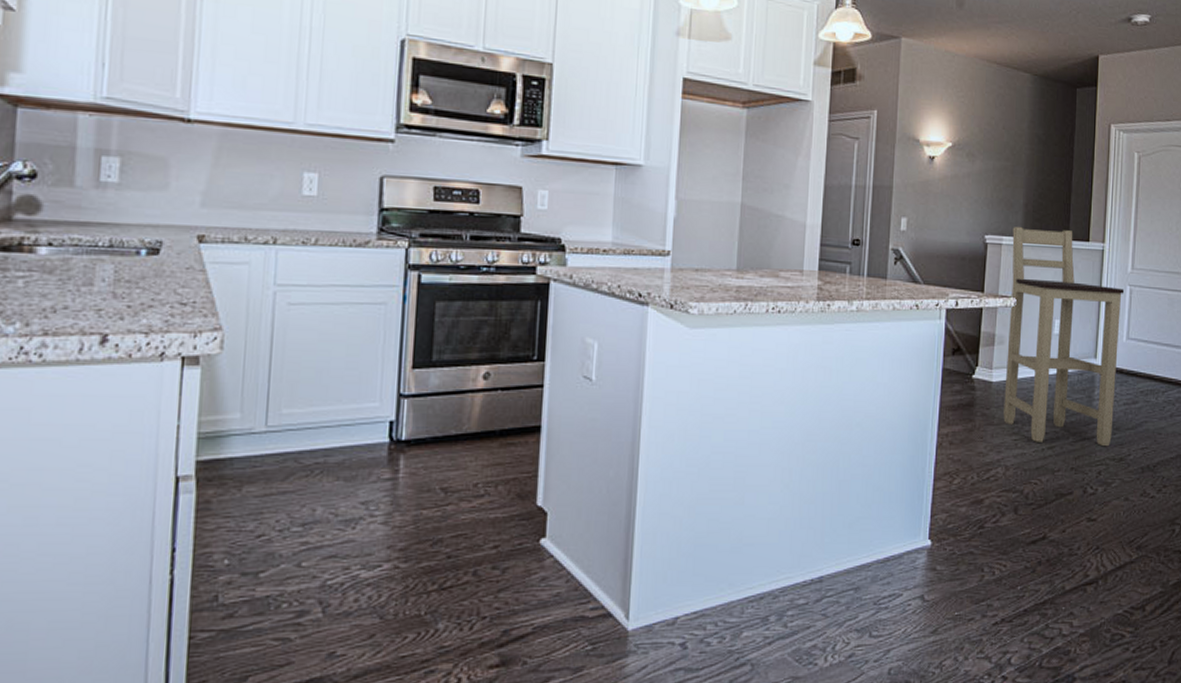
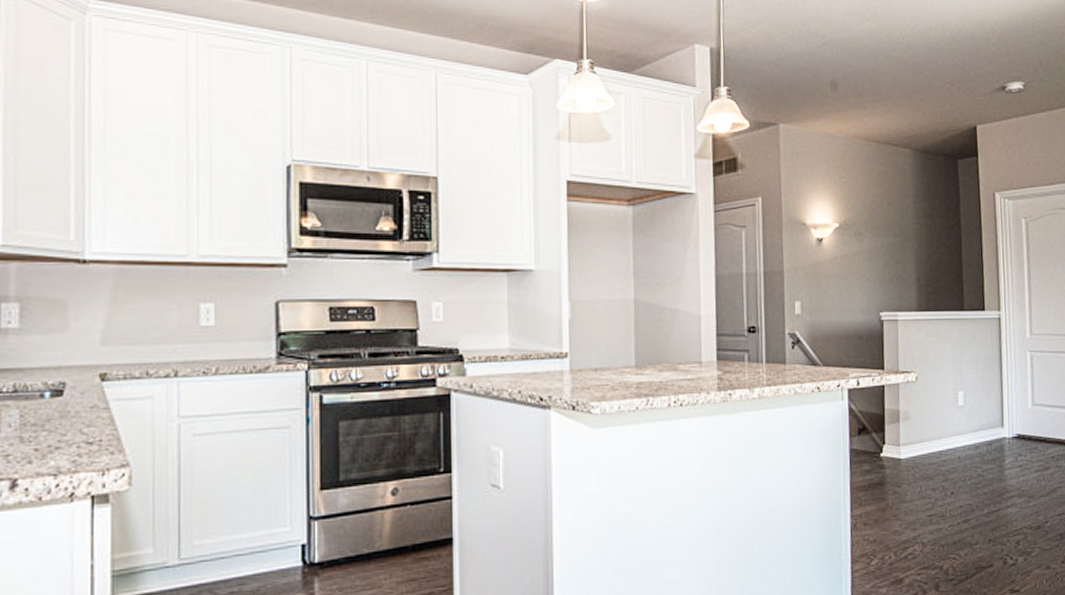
bar stool: present [1003,227,1125,447] -> none [907,301,1027,517]

